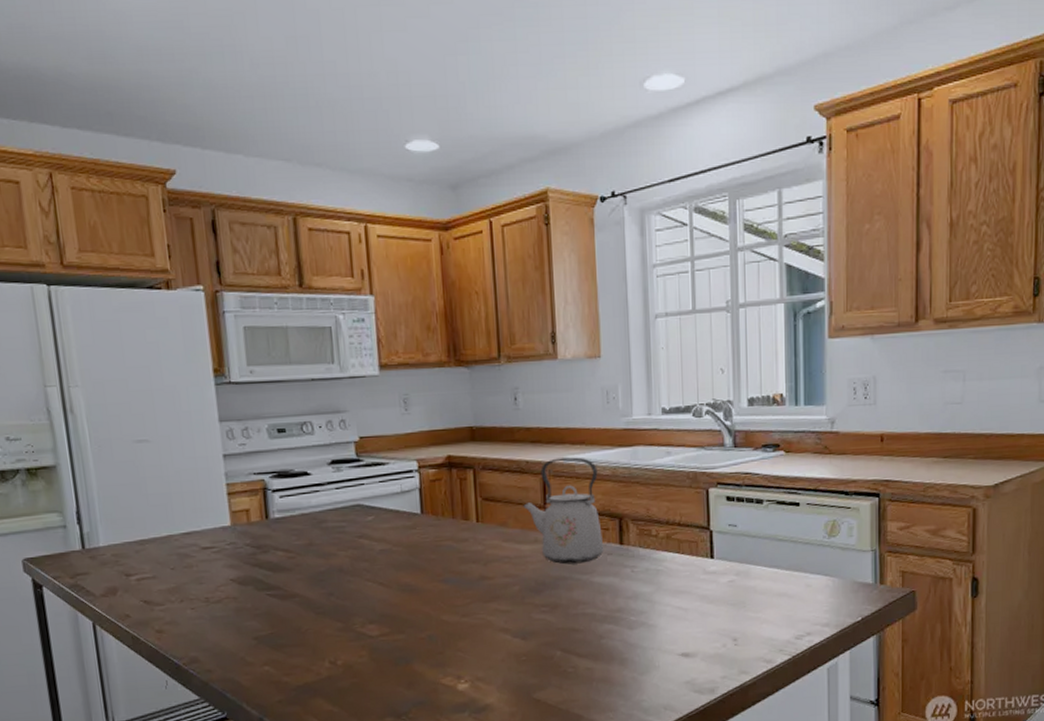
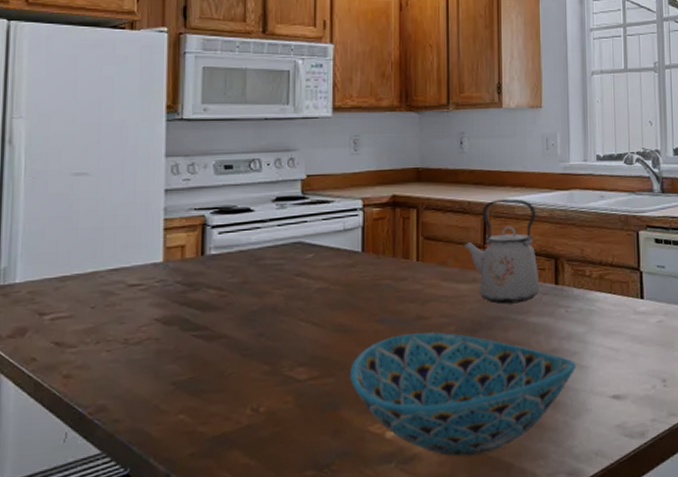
bowl: none [419,592,643,708] -> present [350,332,576,457]

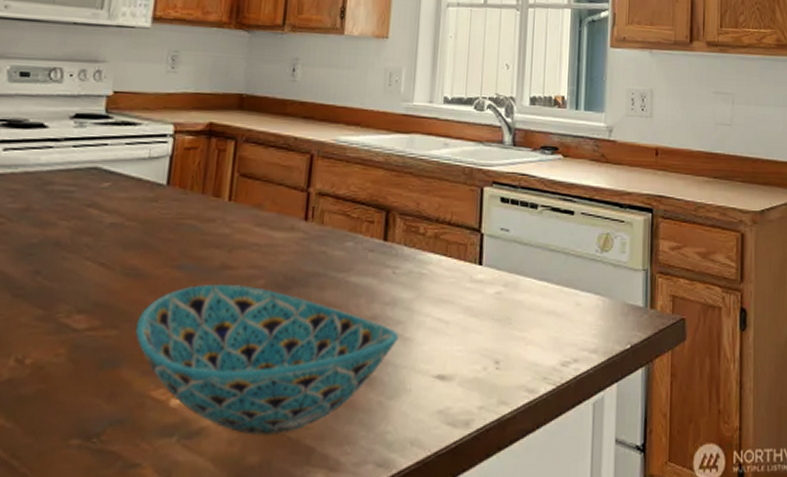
kettle: present [463,199,540,304] -> none [284,138,370,259]

